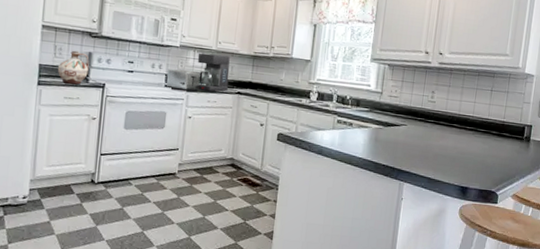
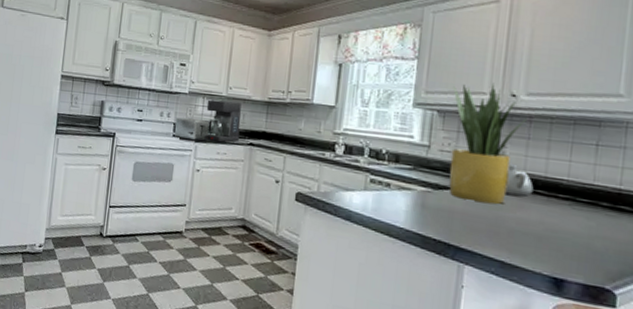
ceramic jug: present [57,50,90,85] -> none [73,99,102,134]
planter: none [395,43,449,137] -> present [449,82,527,205]
teapot: none [432,106,452,130] -> present [505,164,534,197]

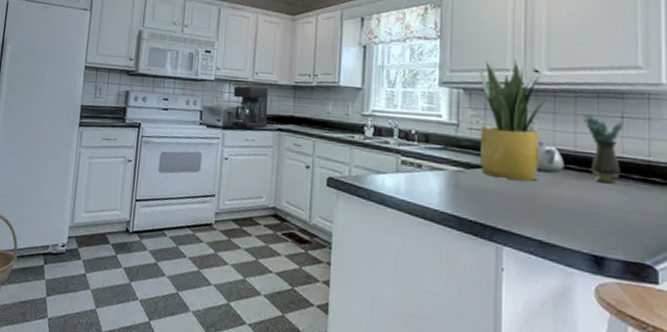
vase: none [558,140,597,211] -> present [584,114,622,184]

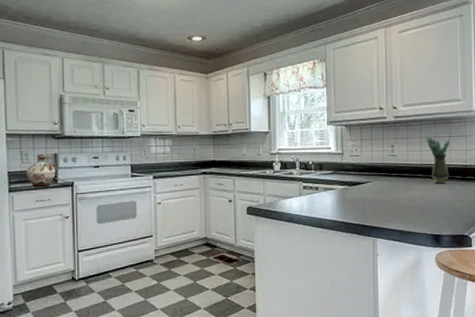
ceramic jug: none [97,89,127,125] -> present [26,154,56,187]
toaster: present [201,104,237,130] -> none [131,157,165,179]
coffee maker: present [233,86,269,129] -> none [159,139,192,176]
planter: present [477,59,551,182] -> none [354,99,405,191]
teapot: present [536,140,565,173] -> none [397,159,415,182]

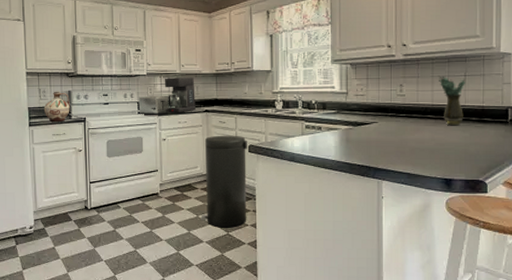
toaster: none [131,157,165,179] -> present [138,95,169,116]
coffee maker: none [159,139,192,176] -> present [164,77,196,113]
pedal bin: none [197,197,246,293] -> present [200,135,247,228]

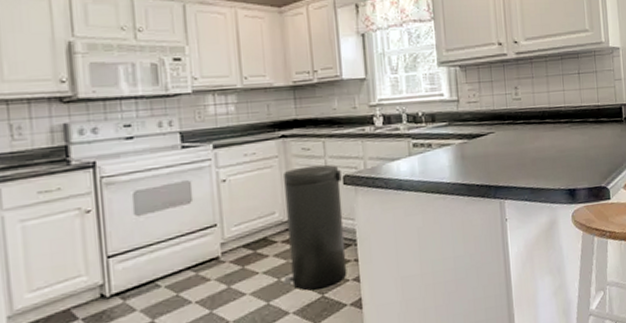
ceramic jug: present [43,91,70,122] -> none [19,125,68,173]
toaster: present [138,95,169,116] -> none [181,119,229,150]
coffee maker: present [164,77,196,113] -> none [219,92,268,144]
vase: present [439,75,465,126] -> none [553,75,581,130]

